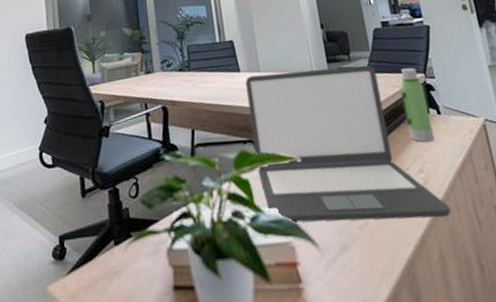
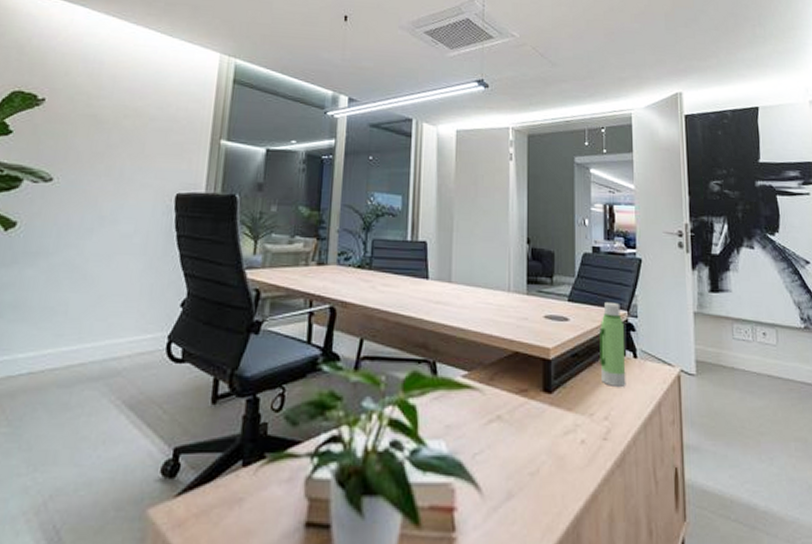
laptop: present [245,65,450,223] -> none [428,286,628,472]

